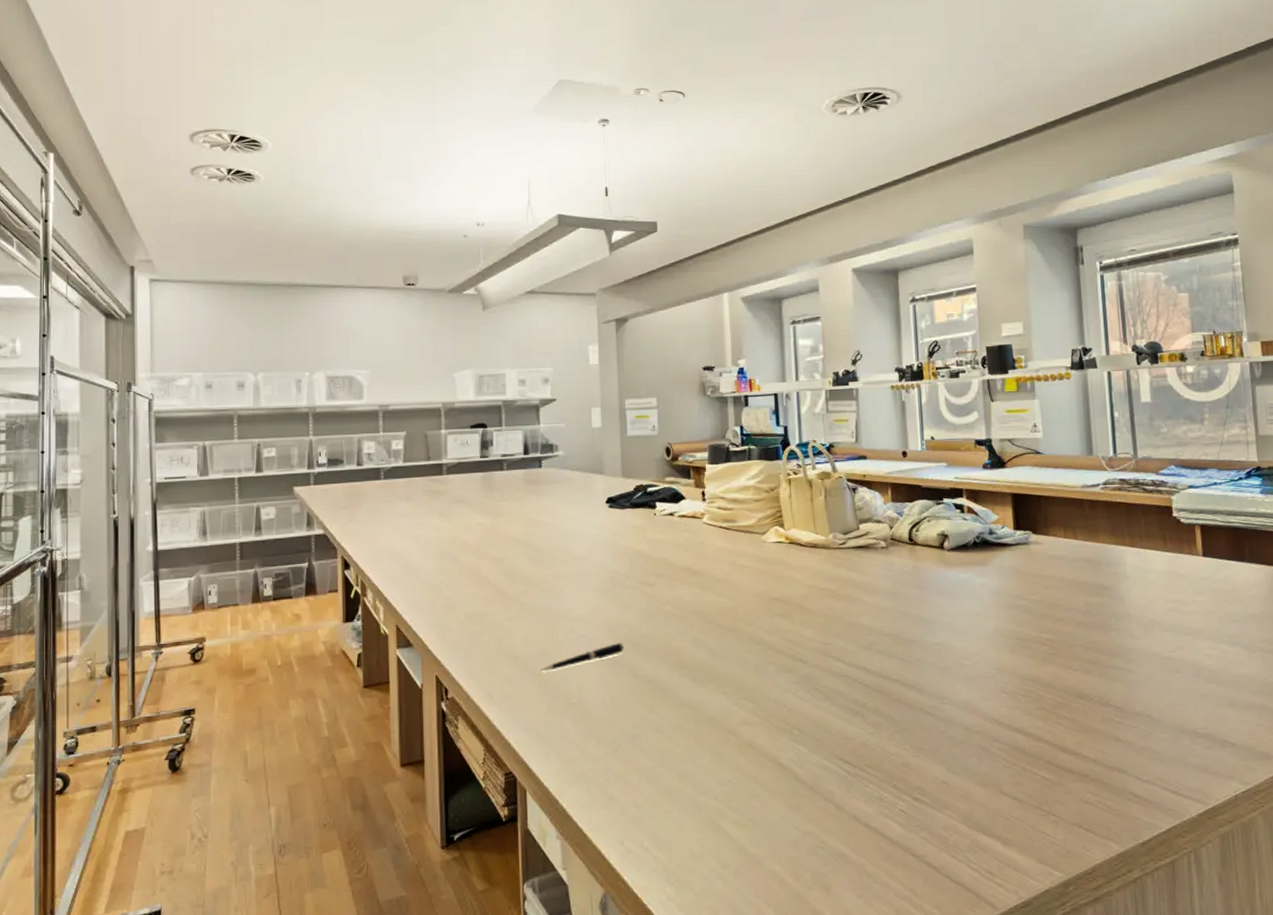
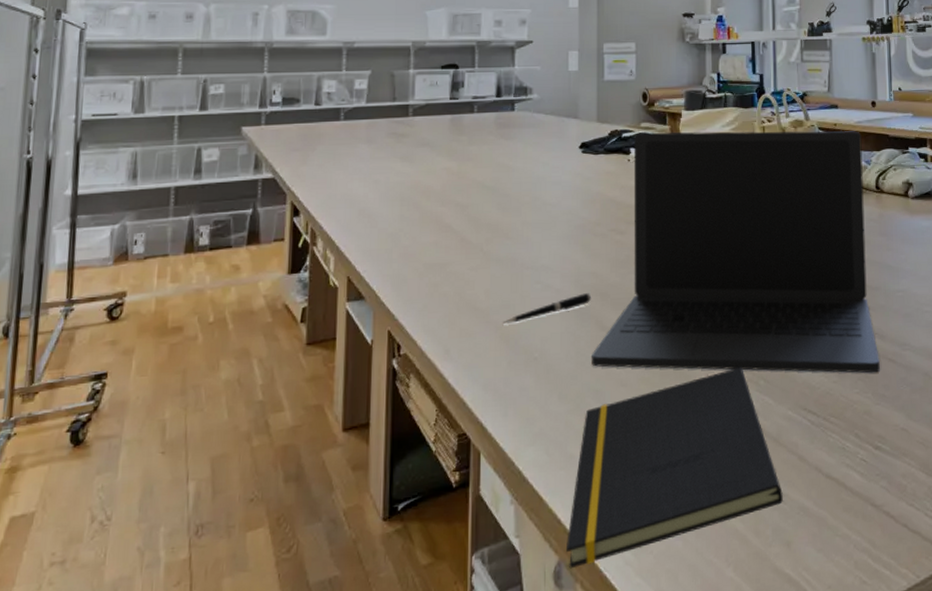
notepad: none [610,717,821,901] -> present [565,367,783,569]
laptop: none [627,482,918,726] -> present [592,131,880,373]

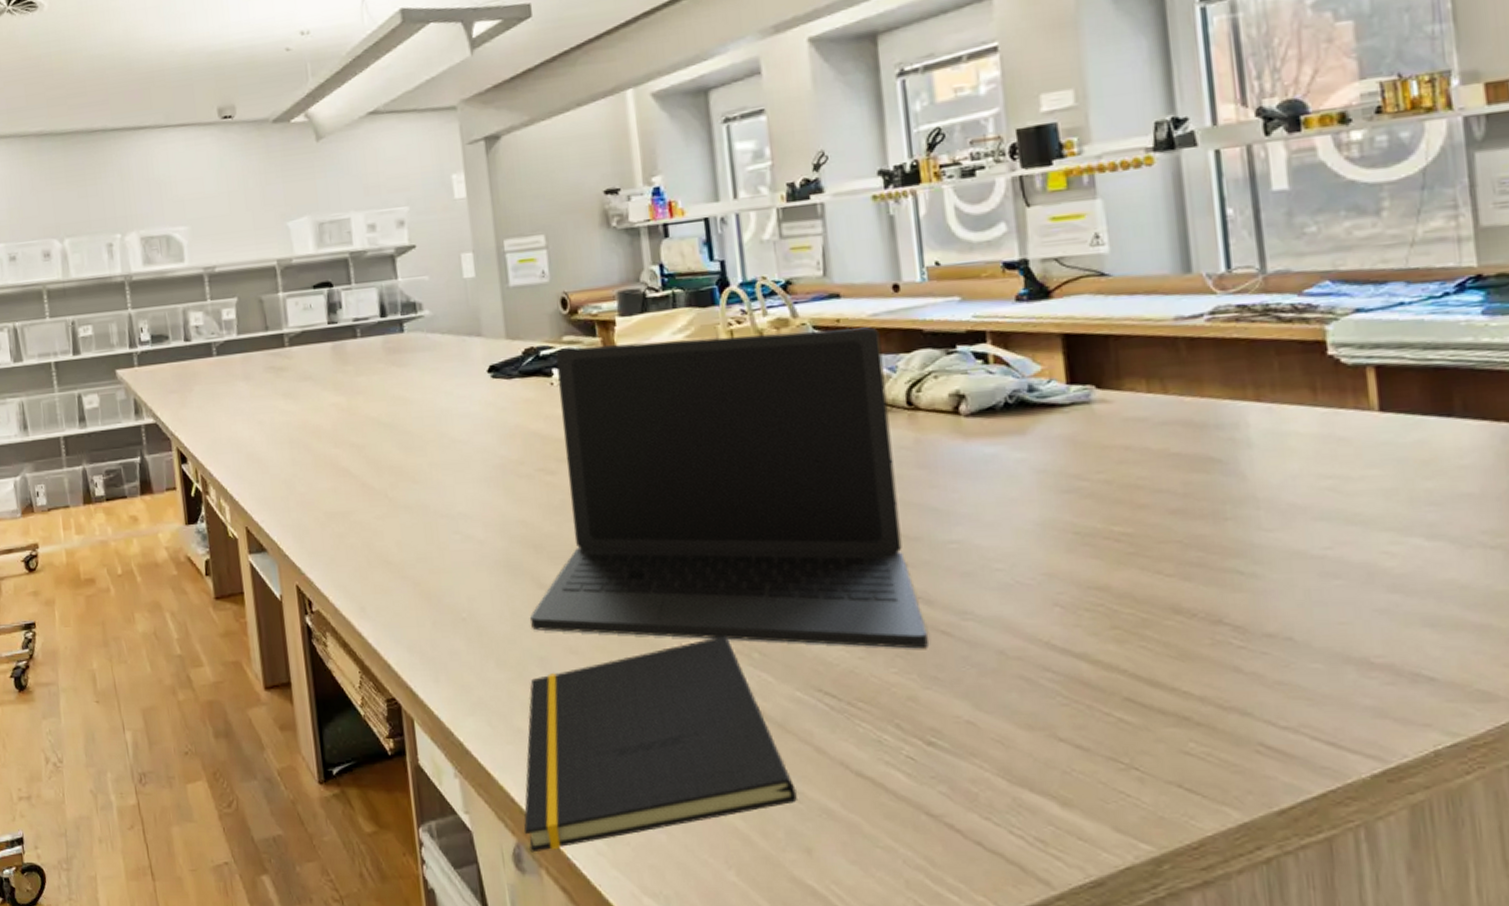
pen: present [502,292,592,324] -> none [420,543,524,579]

